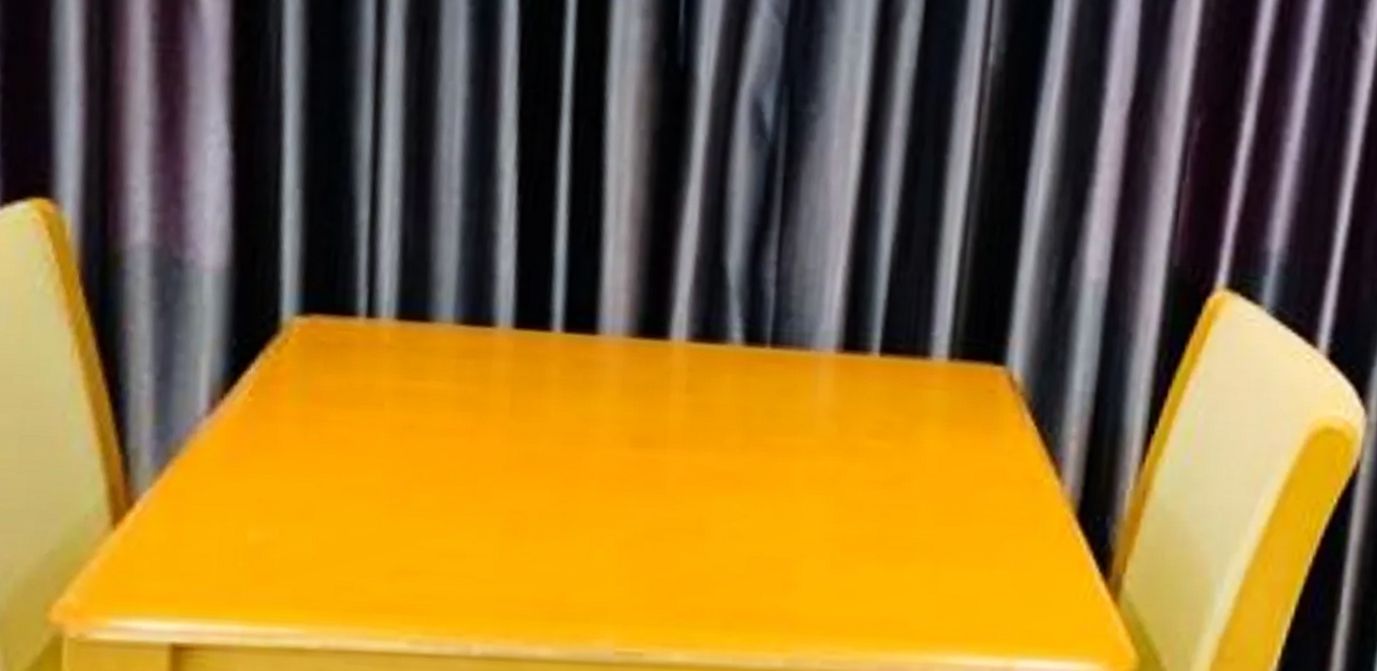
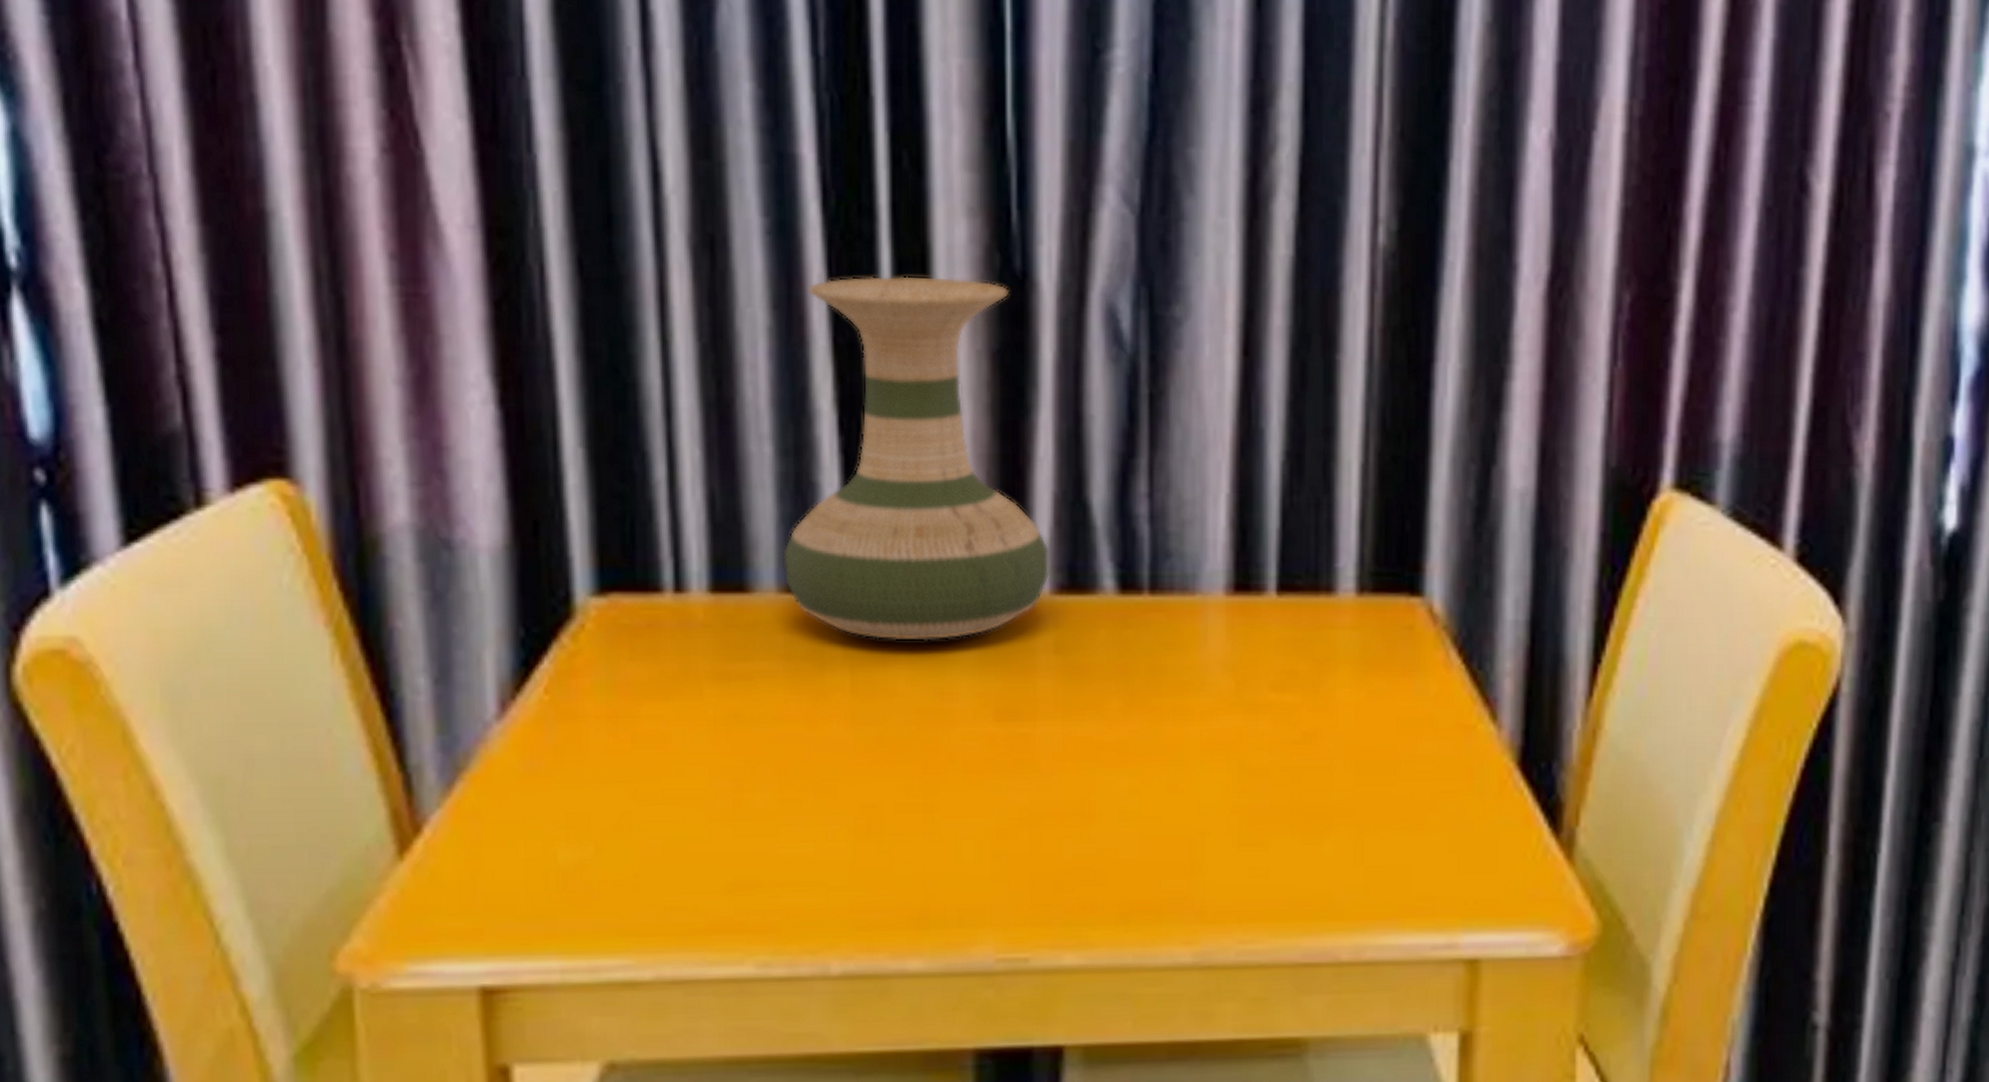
vase: none [461,61,689,374] -> present [783,276,1051,641]

